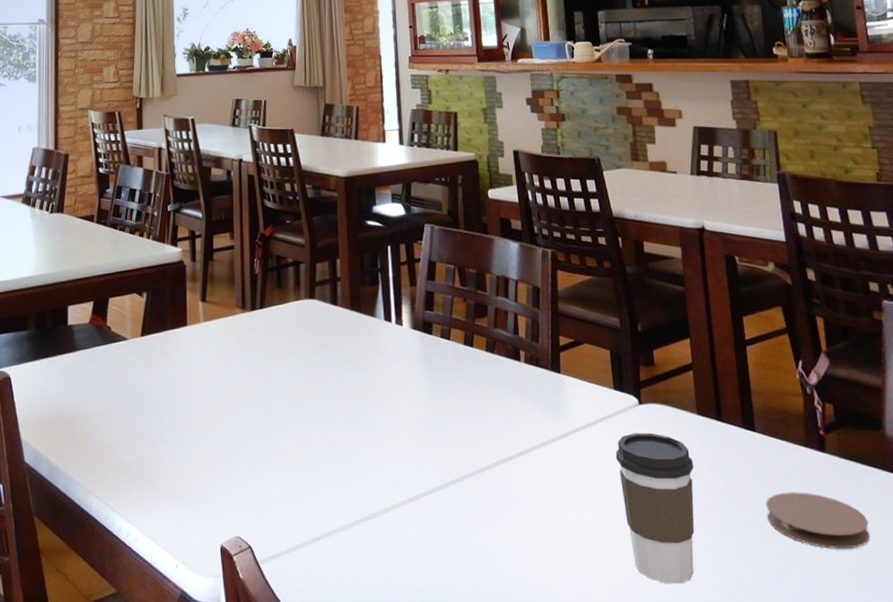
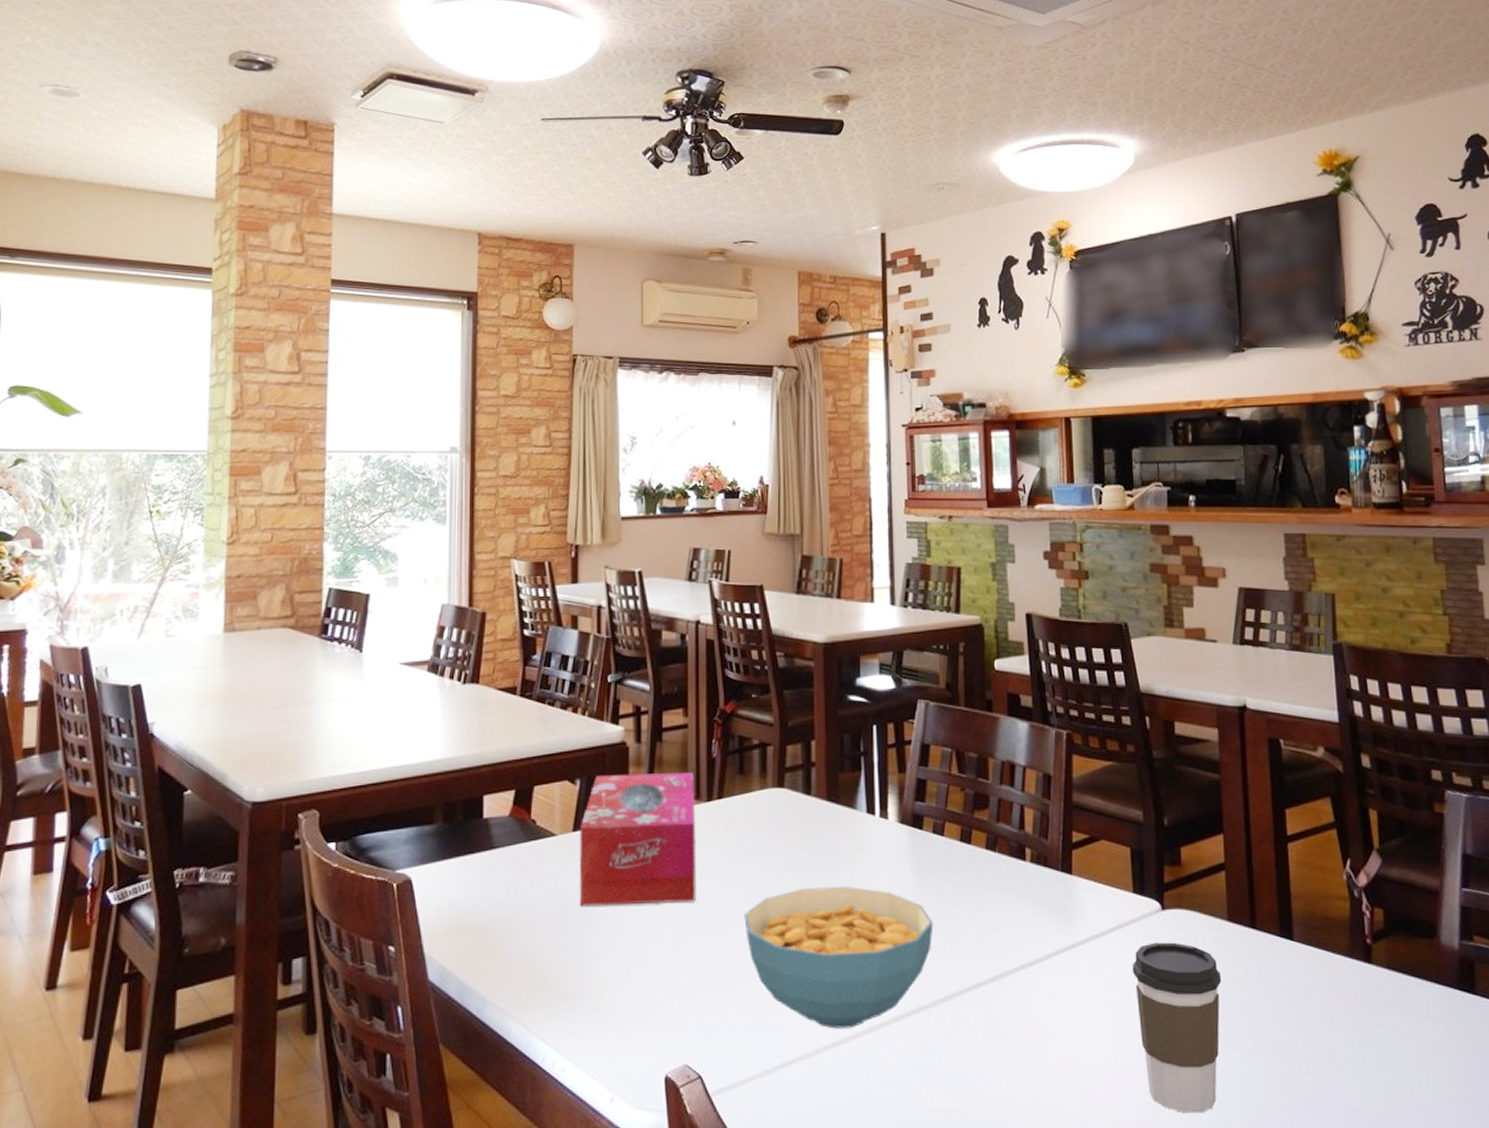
tissue box: none [146,286,244,400] -> present [579,773,696,906]
cereal bowl: none [284,384,444,506] -> present [744,887,934,1029]
coaster: present [766,492,870,550] -> none [1301,1008,1417,1073]

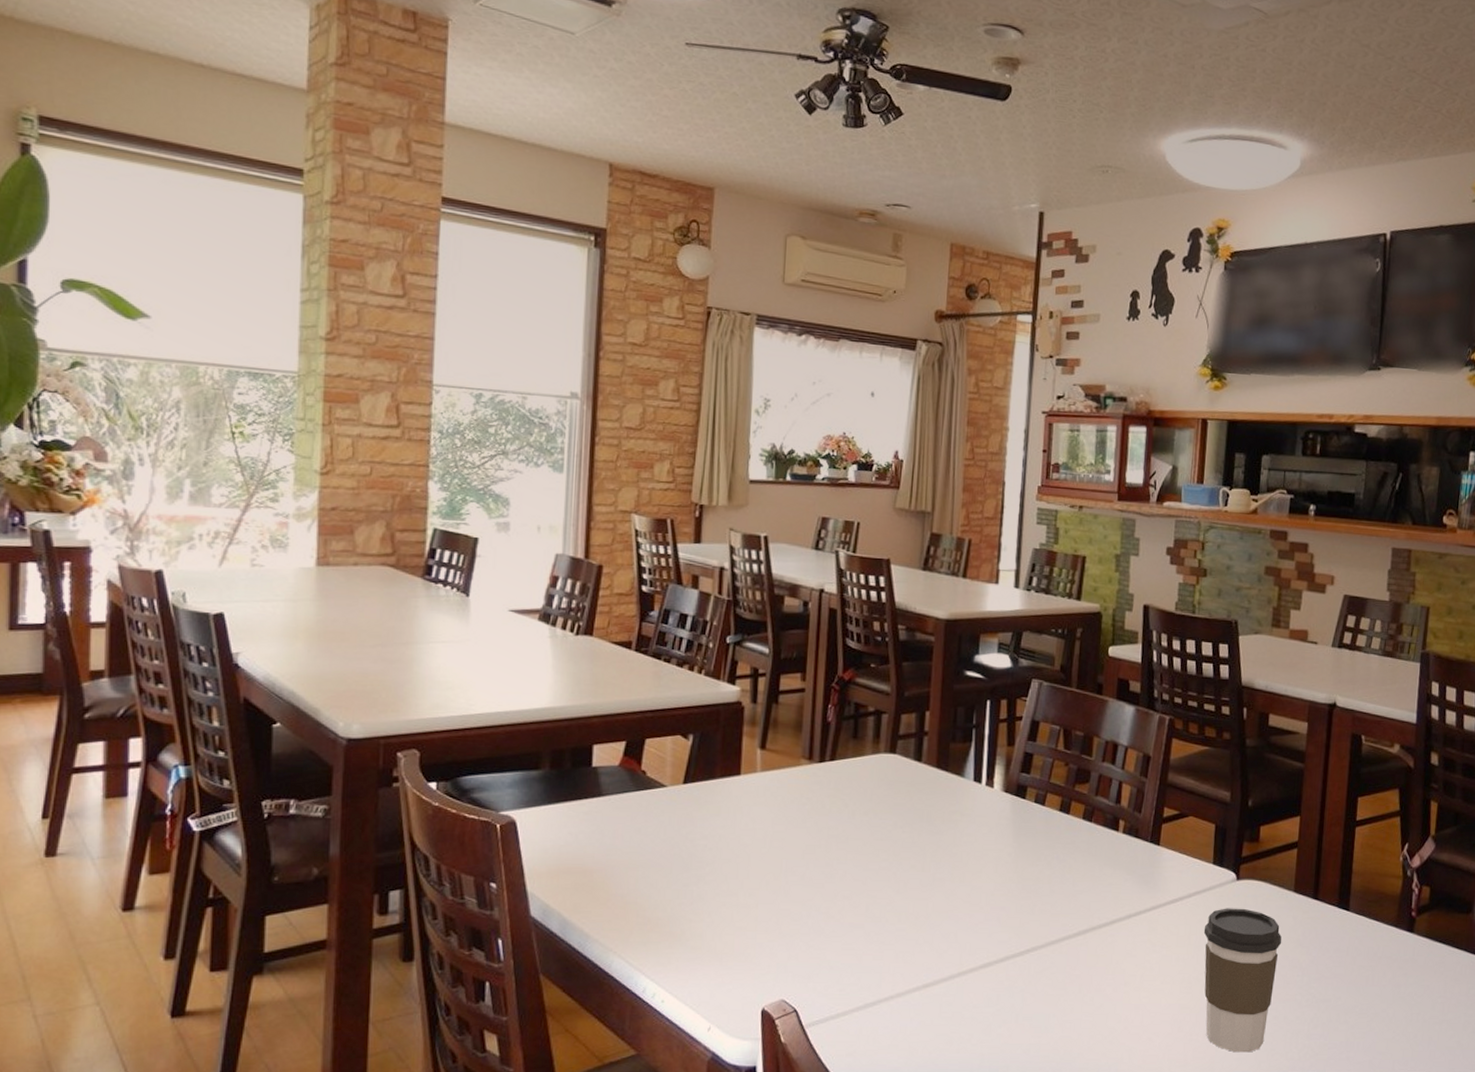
tissue box: present [579,773,696,906] -> none [686,732,808,855]
cereal bowl: present [744,887,934,1029] -> none [848,846,1027,972]

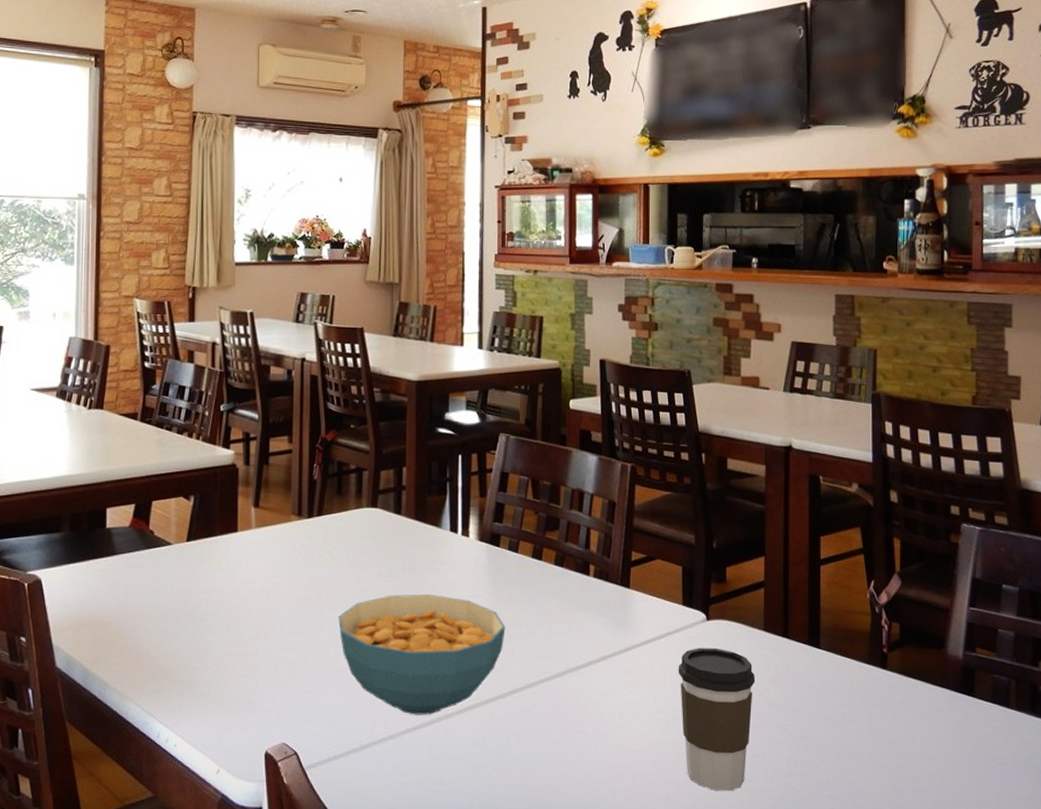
cereal bowl: none [848,846,1027,972] -> present [338,595,506,715]

